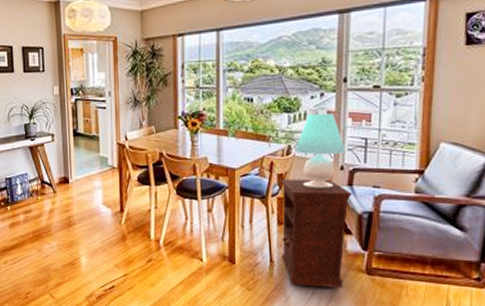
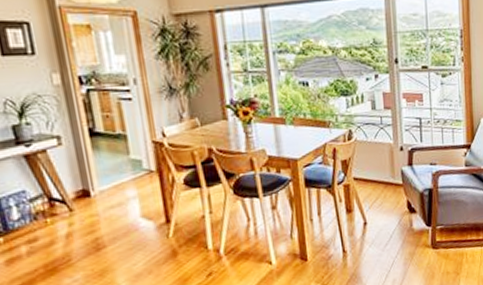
nightstand: present [281,179,353,287] -> none [345,160,413,272]
table lamp: present [294,113,345,188] -> none [355,94,403,172]

